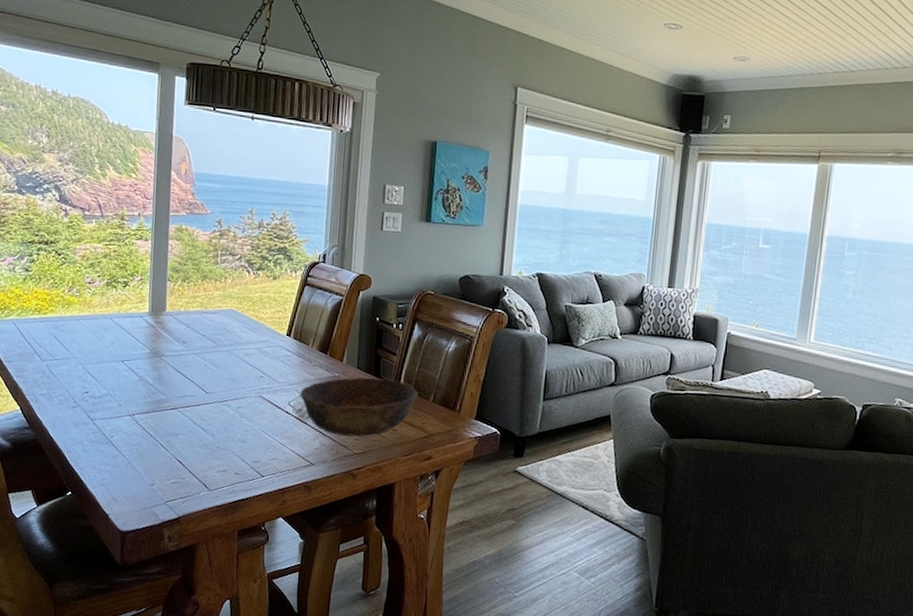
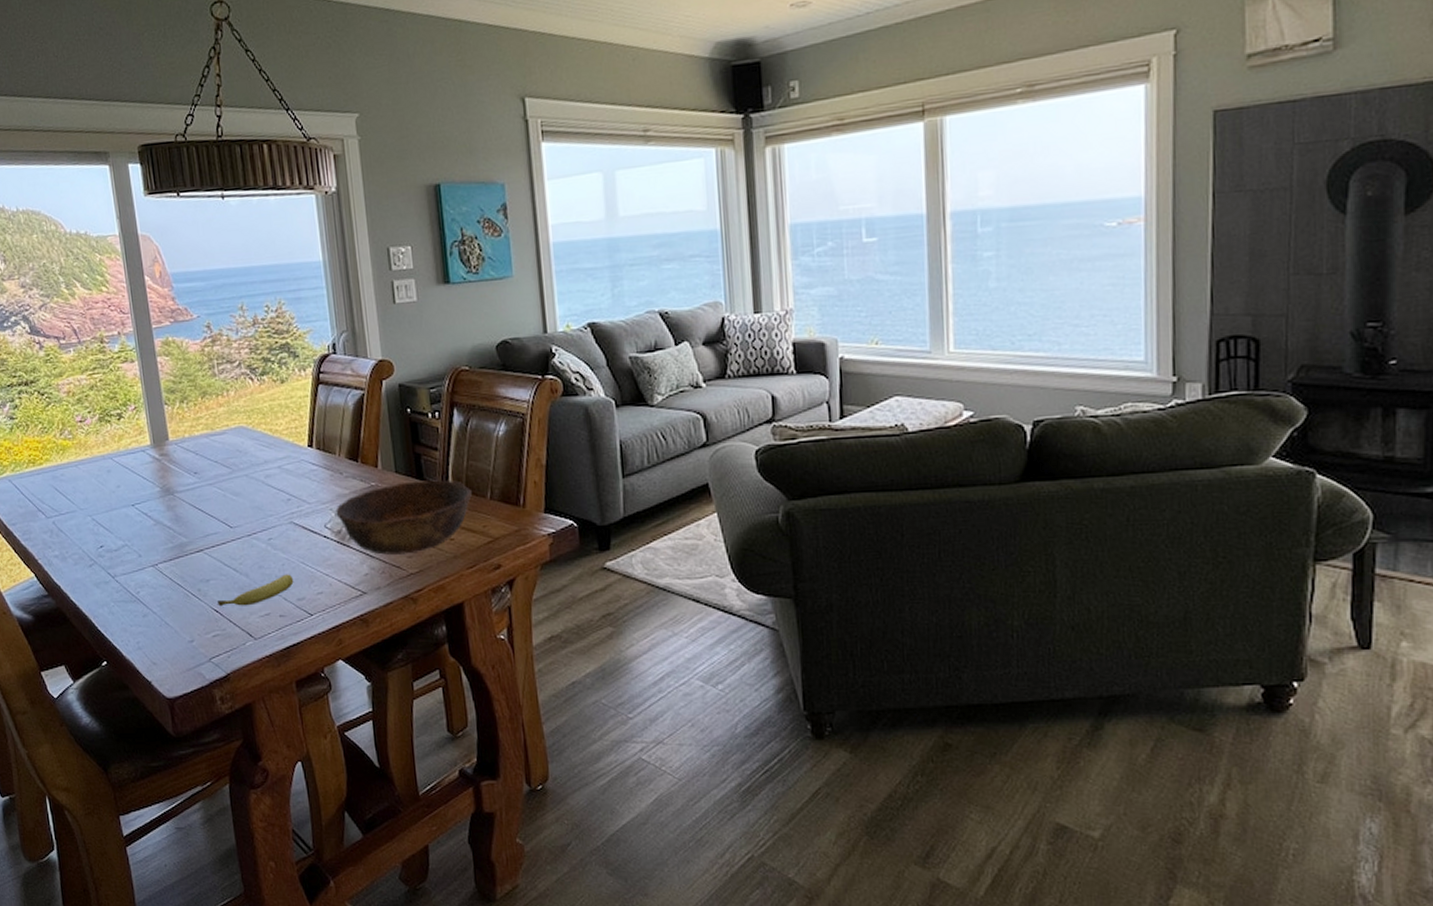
fruit: none [182,439,253,461] -> present [218,574,294,607]

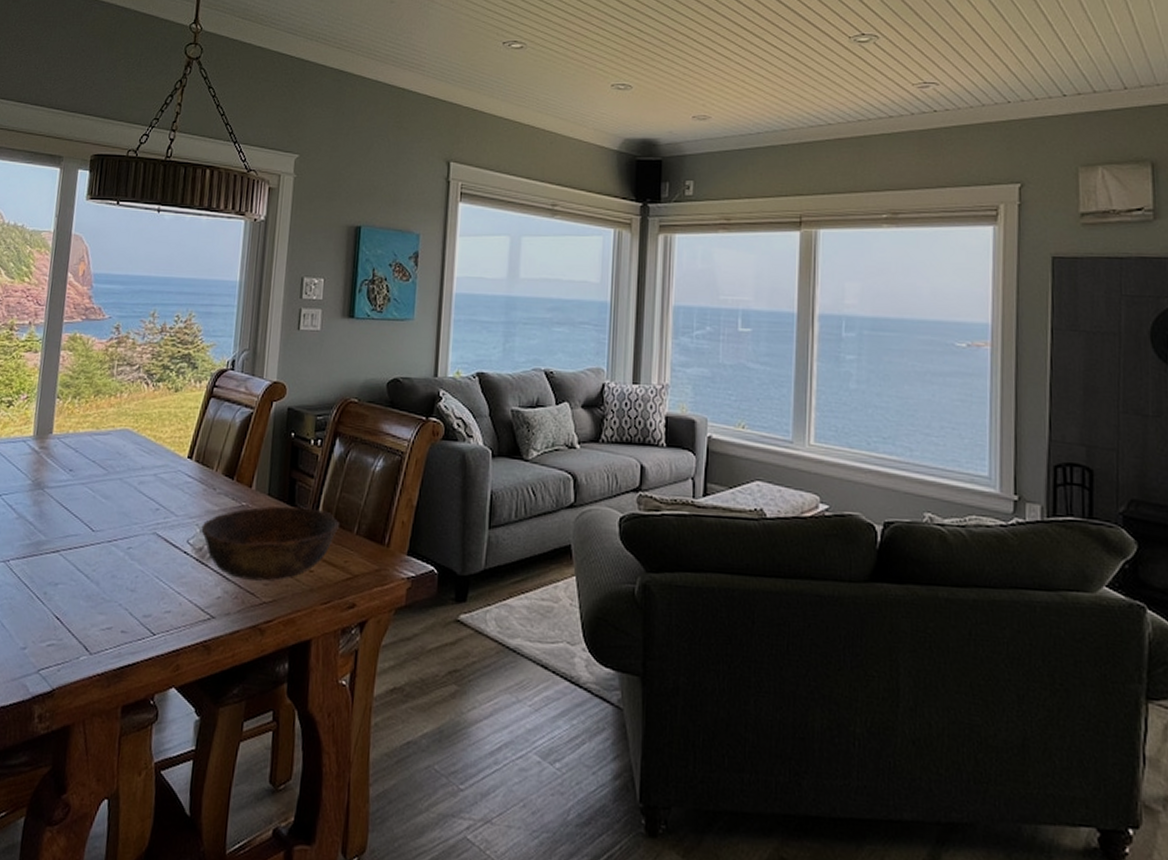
fruit: present [218,574,294,607] -> none [61,587,144,617]

